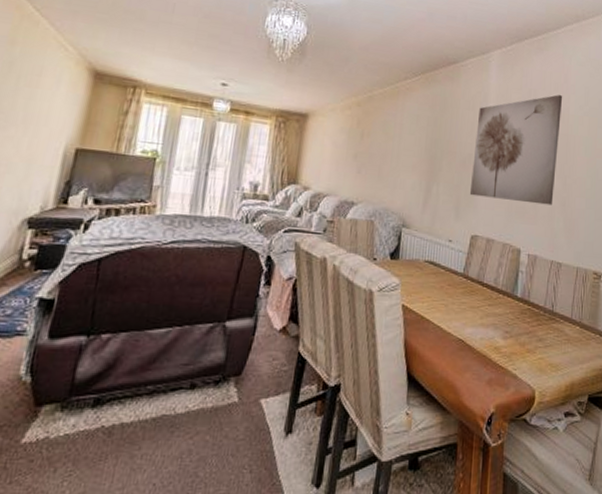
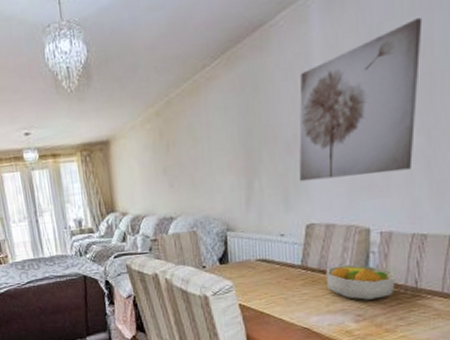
fruit bowl: none [482,279,537,318] -> present [326,264,395,300]

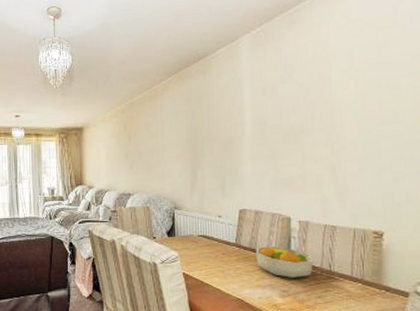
wall art: present [299,18,423,182] -> none [233,64,323,175]

